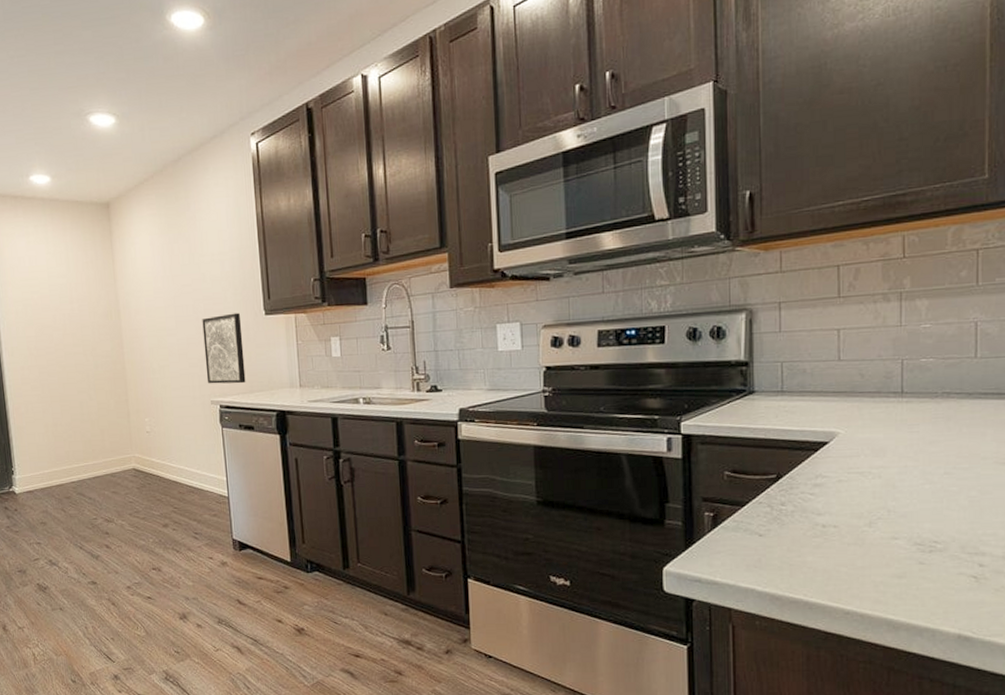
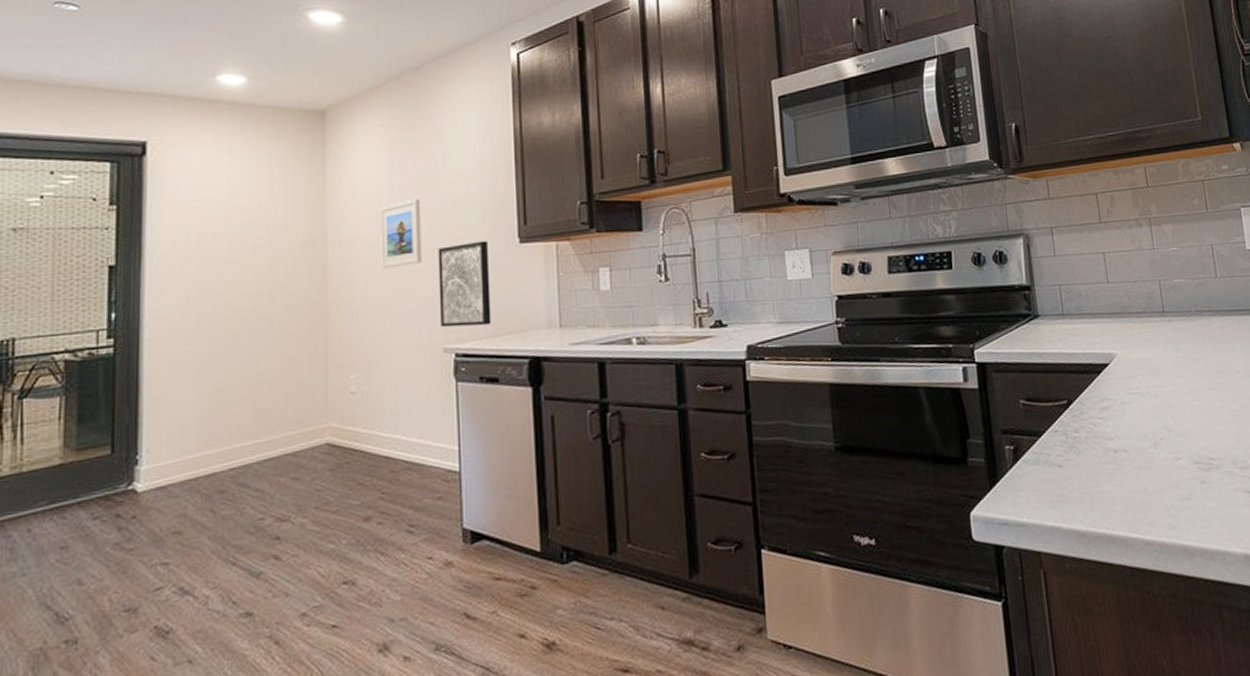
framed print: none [156,277,191,336] -> present [380,198,422,269]

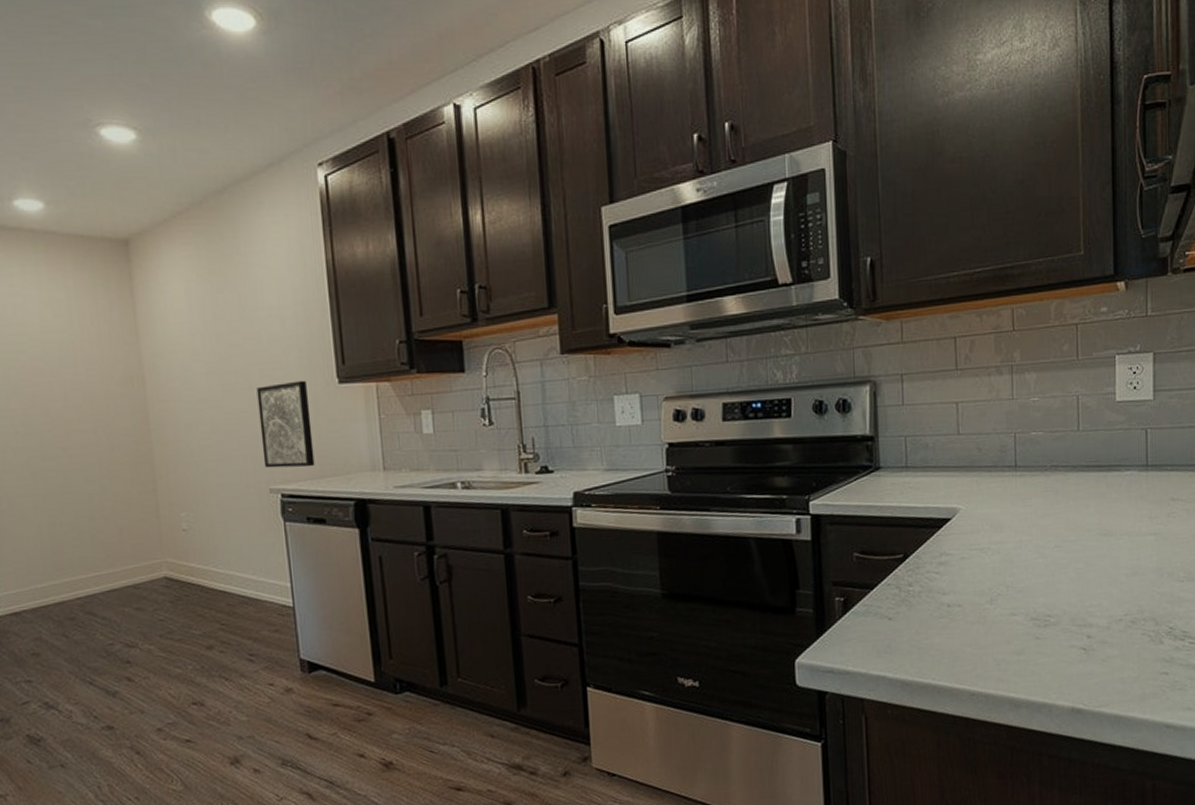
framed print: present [380,198,422,269] -> none [195,335,242,408]

